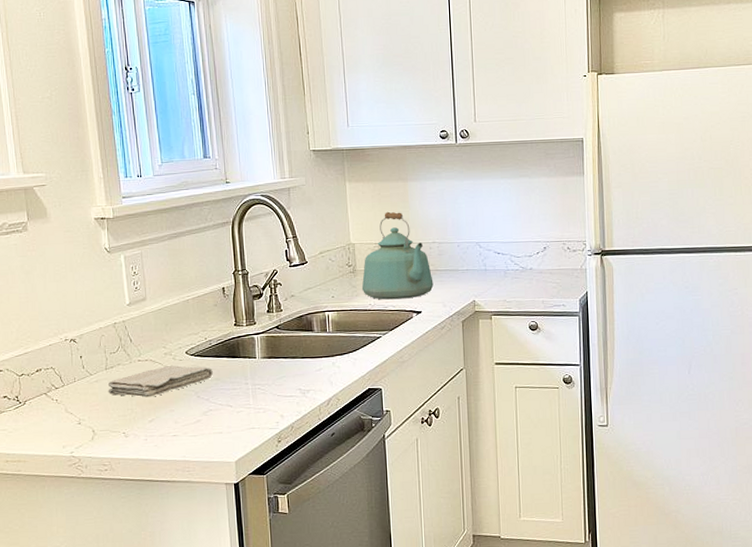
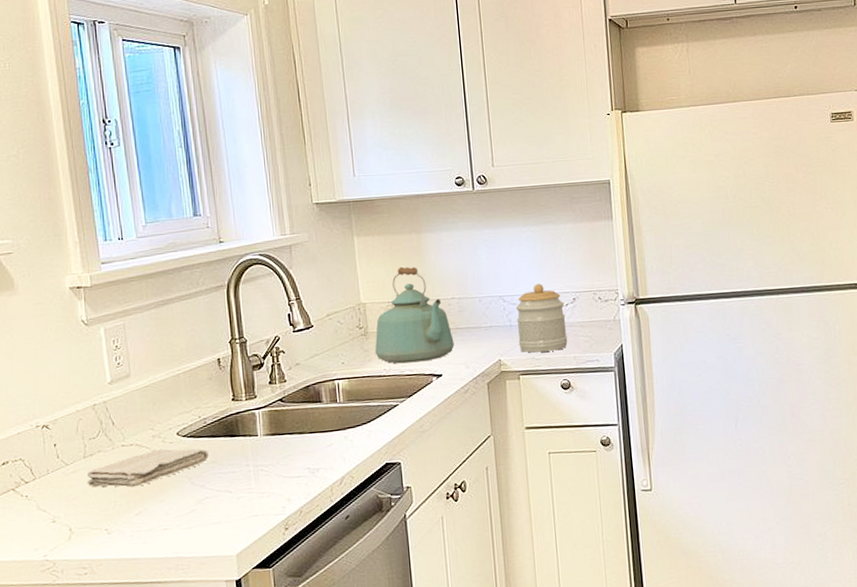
jar: none [490,232,537,296] -> present [515,284,568,353]

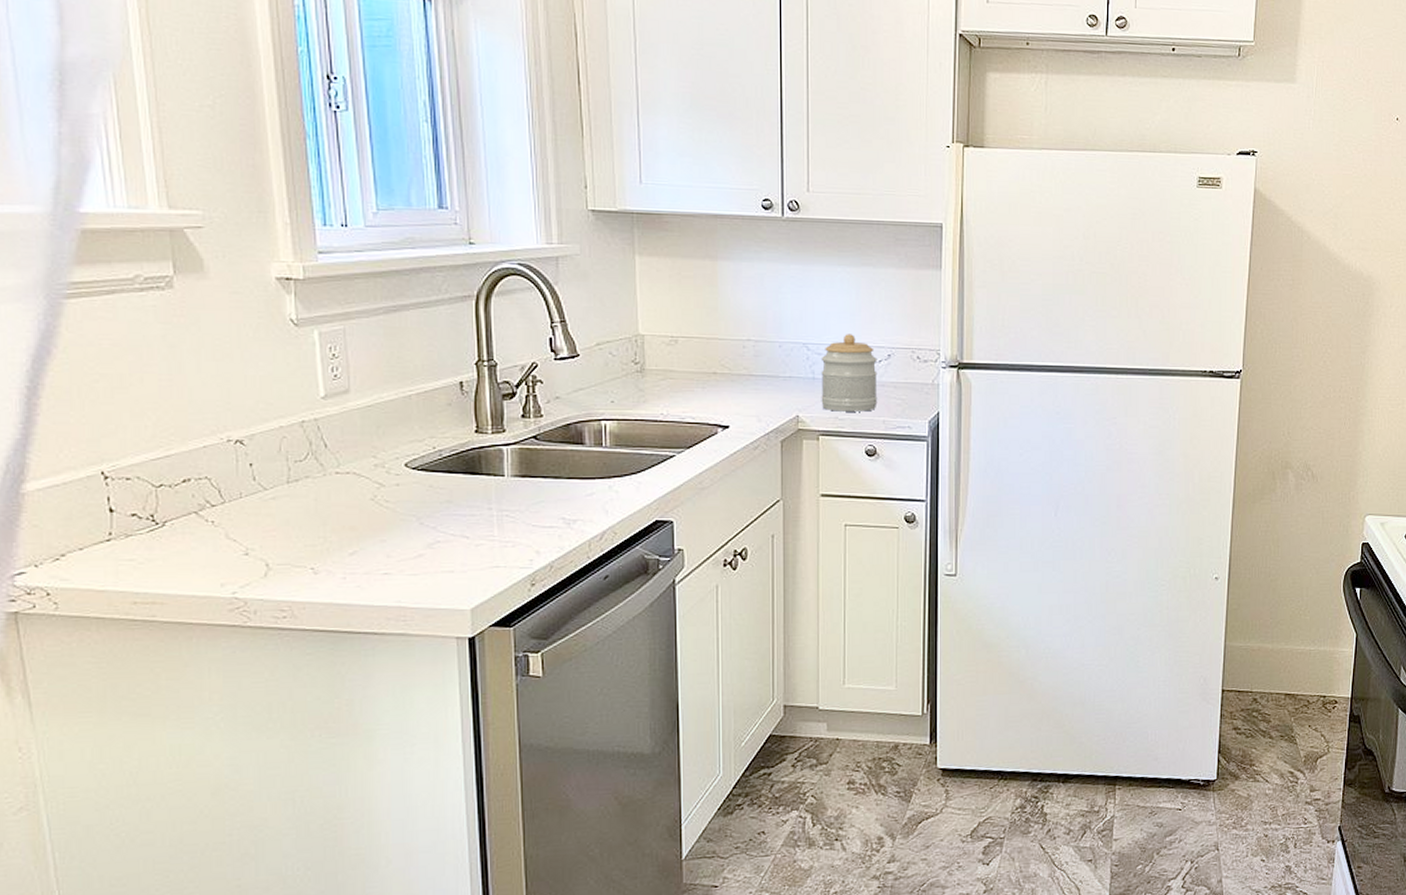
washcloth: present [87,449,209,488] -> none [291,482,443,522]
kettle: present [374,266,455,364] -> none [651,297,746,409]

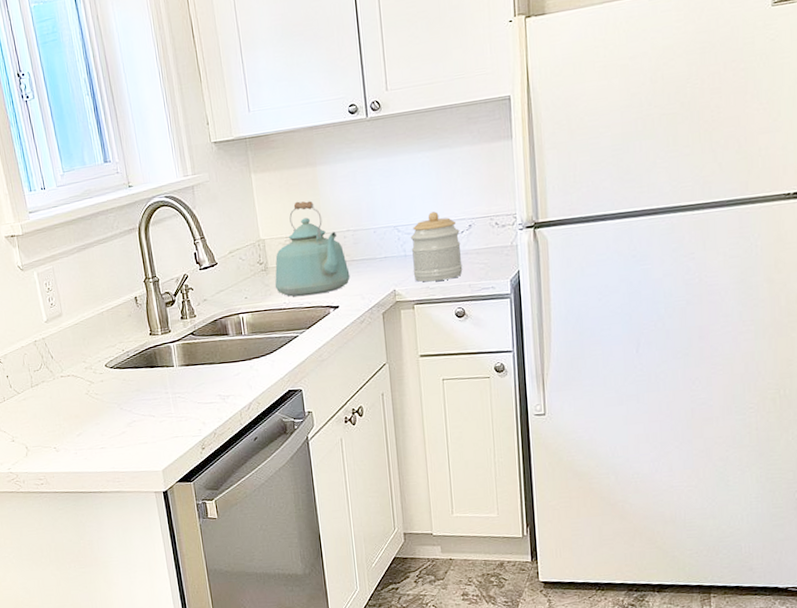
kettle: none [651,297,746,409] -> present [275,201,350,297]

